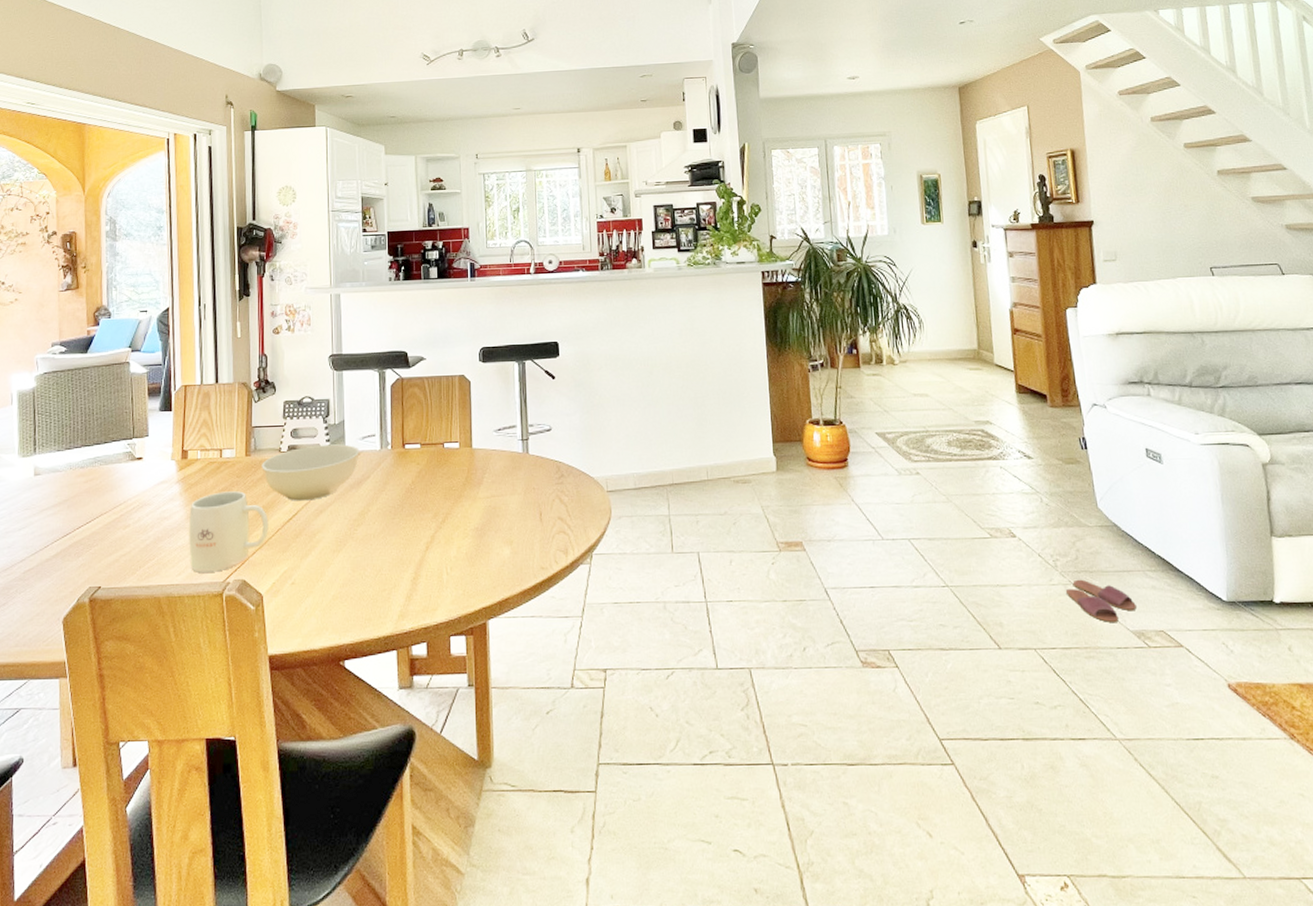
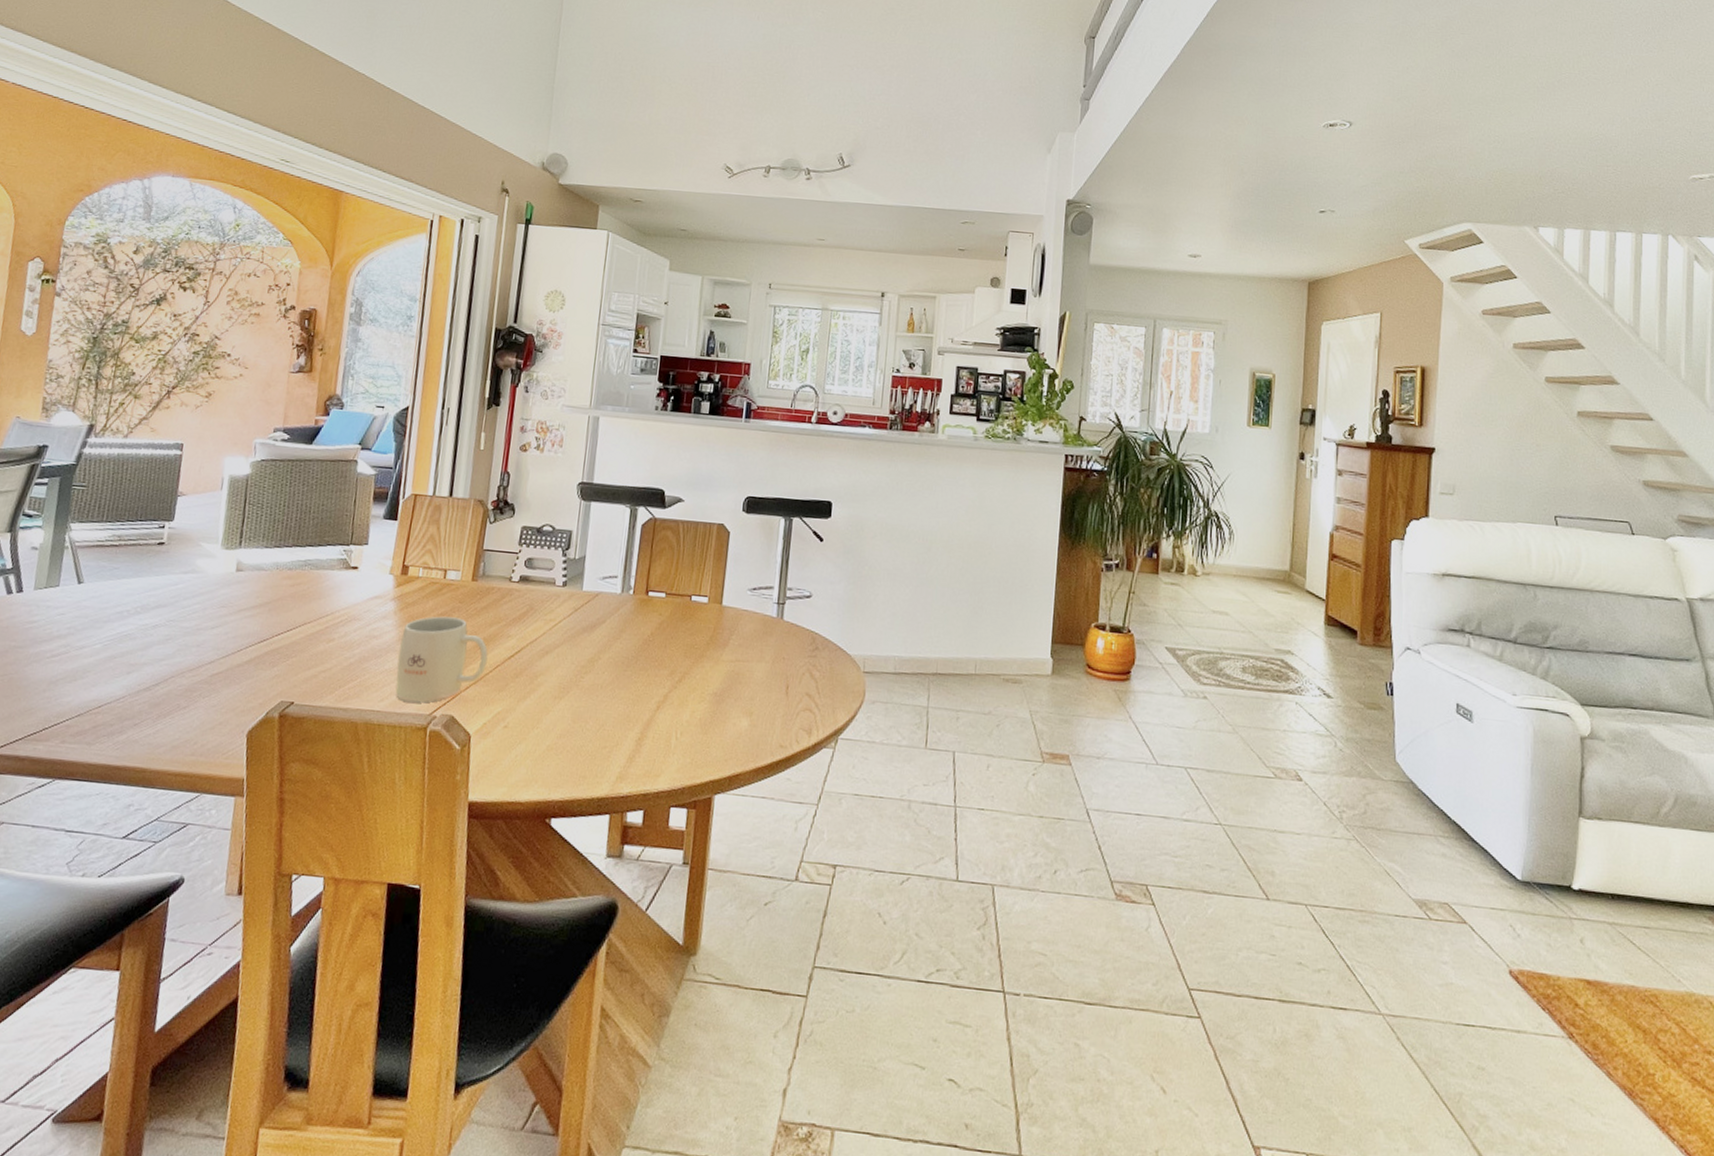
bowl: present [262,444,360,501] -> none [488,579,598,639]
slippers: present [1065,579,1136,622] -> none [1347,835,1422,887]

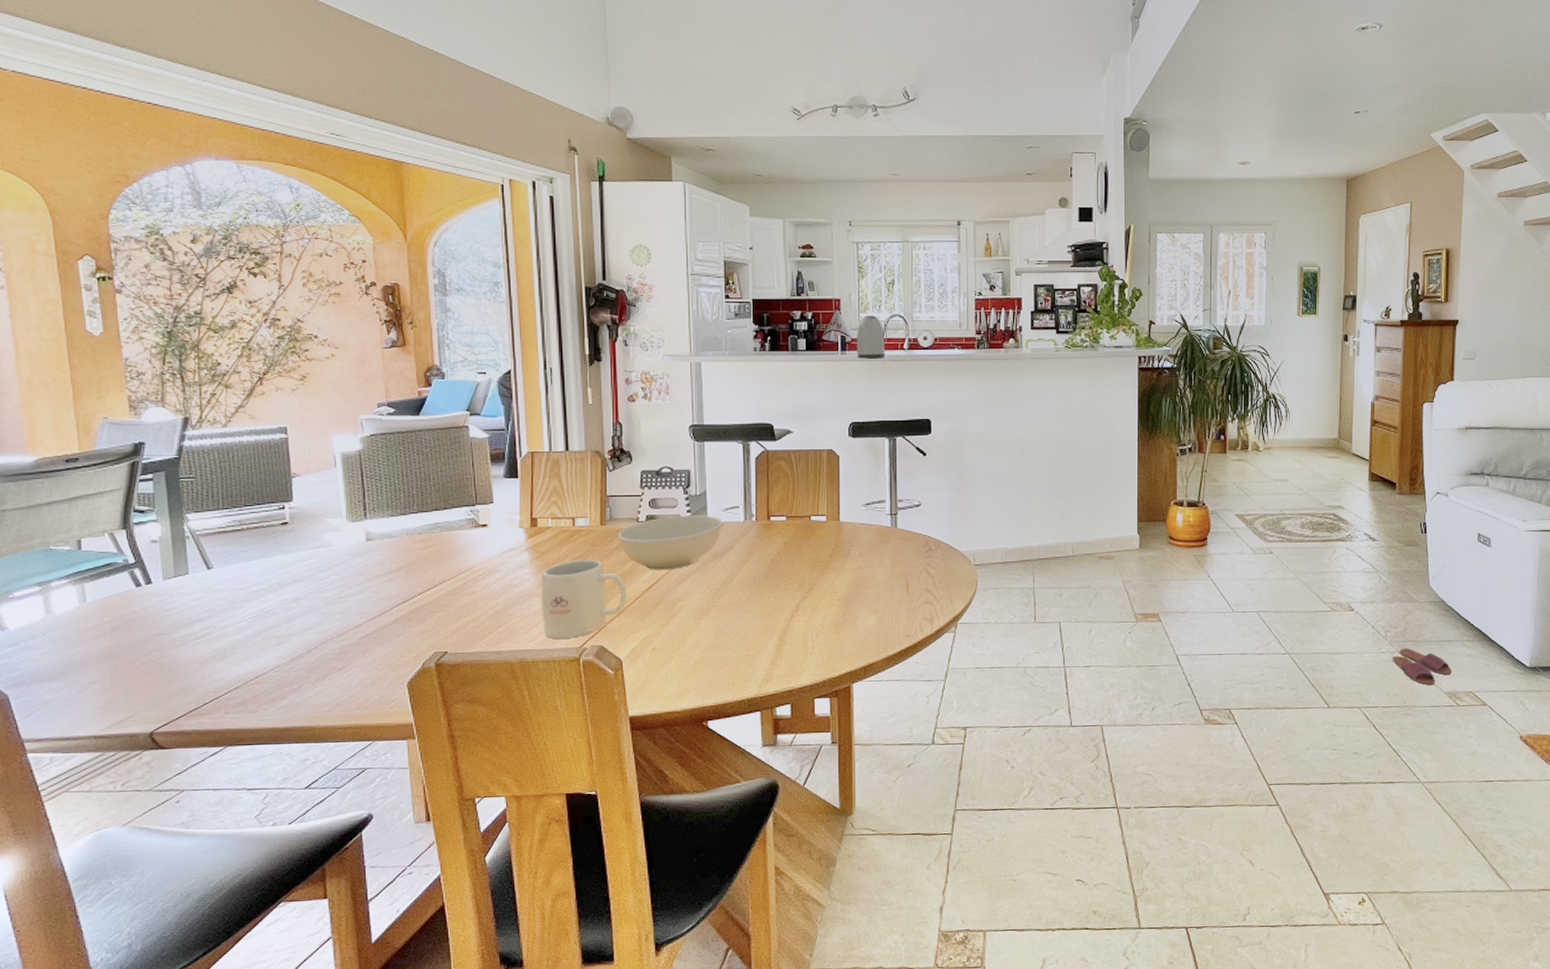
bowl: none [488,579,598,639] -> present [618,515,722,570]
kettle: none [761,383,793,431] -> present [857,315,884,359]
slippers: none [1347,835,1422,887] -> present [1392,648,1452,685]

